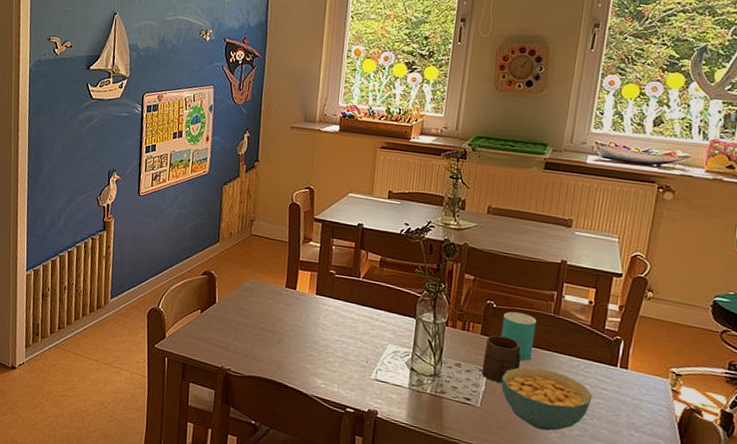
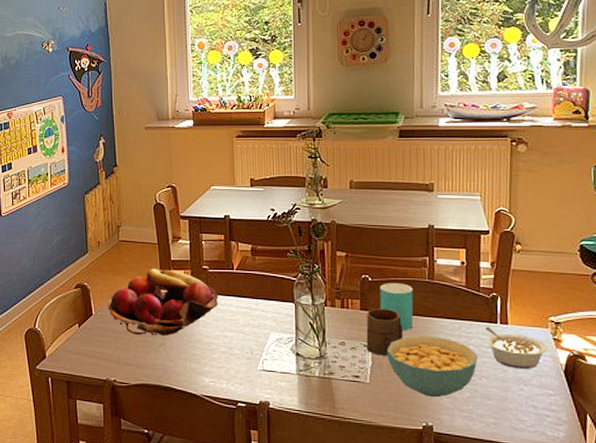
fruit basket: none [231,265,342,333] -> present [107,268,219,335]
legume: none [603,368,665,417] -> present [484,326,548,370]

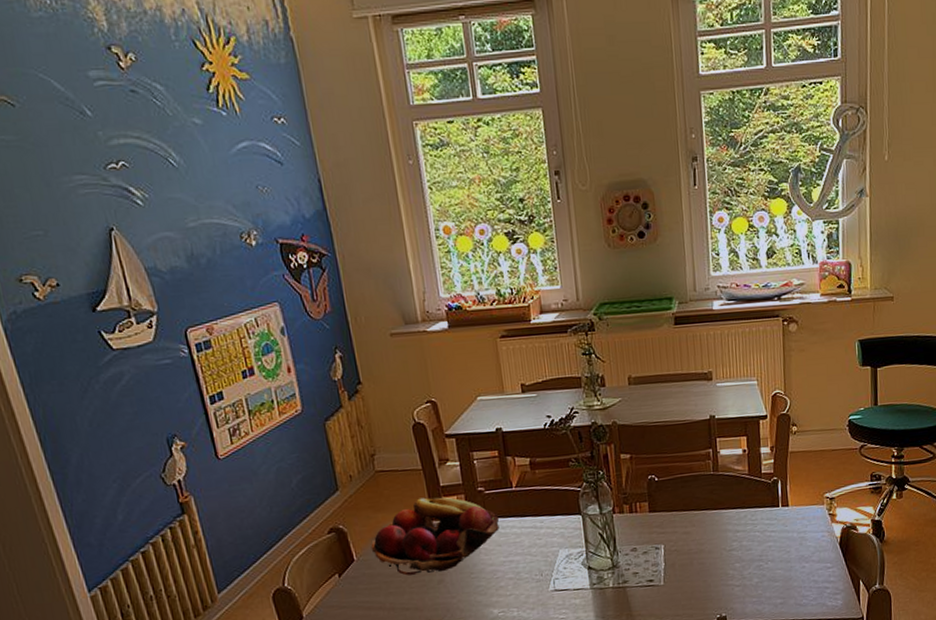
cup: present [366,309,402,356] -> none [656,507,692,556]
cup: present [380,283,414,331] -> none [666,479,701,528]
cereal bowl: present [386,335,478,398] -> none [678,528,764,589]
legume: present [484,326,548,370] -> none [767,511,825,548]

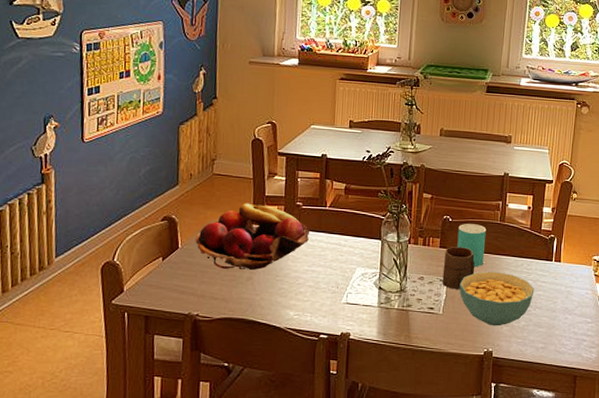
cup: none [656,507,692,556] -> present [442,247,475,289]
cup: none [666,479,701,528] -> present [457,224,487,267]
cereal bowl: none [678,528,764,589] -> present [459,271,535,326]

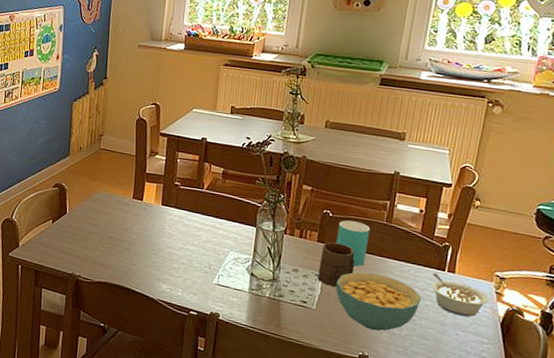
fruit basket: present [195,203,310,270] -> none [81,178,187,242]
legume: none [542,264,590,301] -> present [431,272,490,317]

